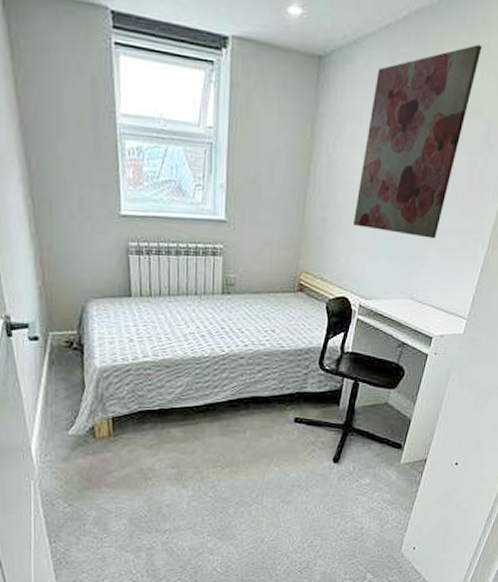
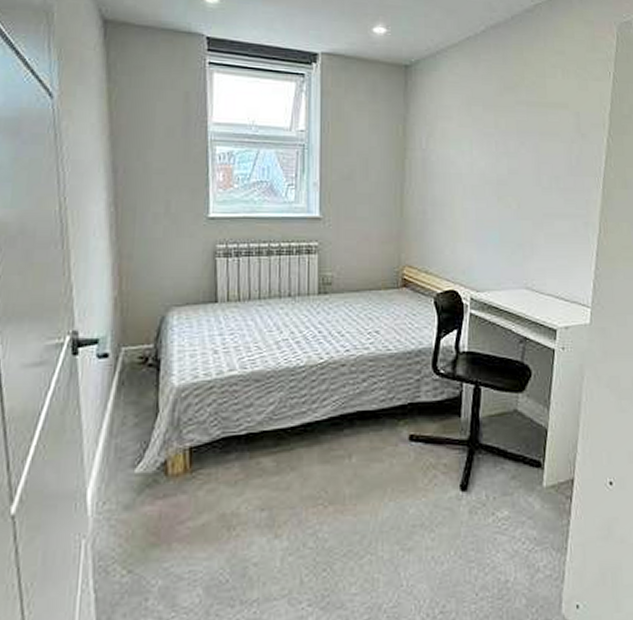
wall art: present [353,44,483,239] -> none [454,50,559,225]

